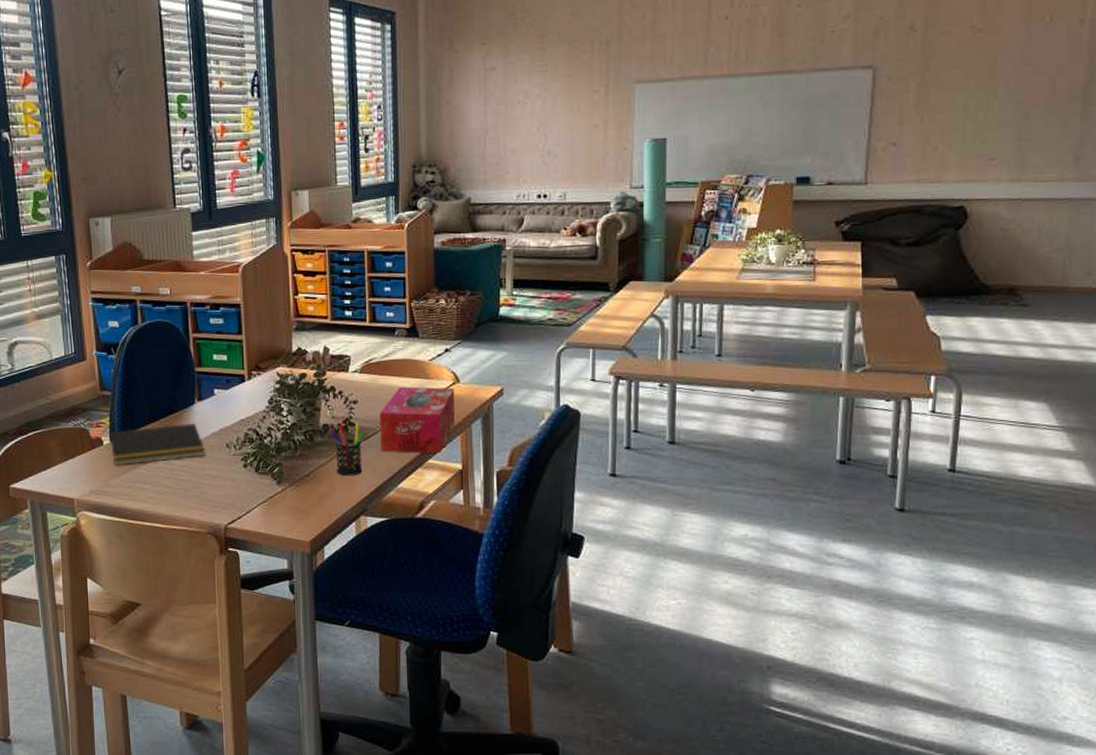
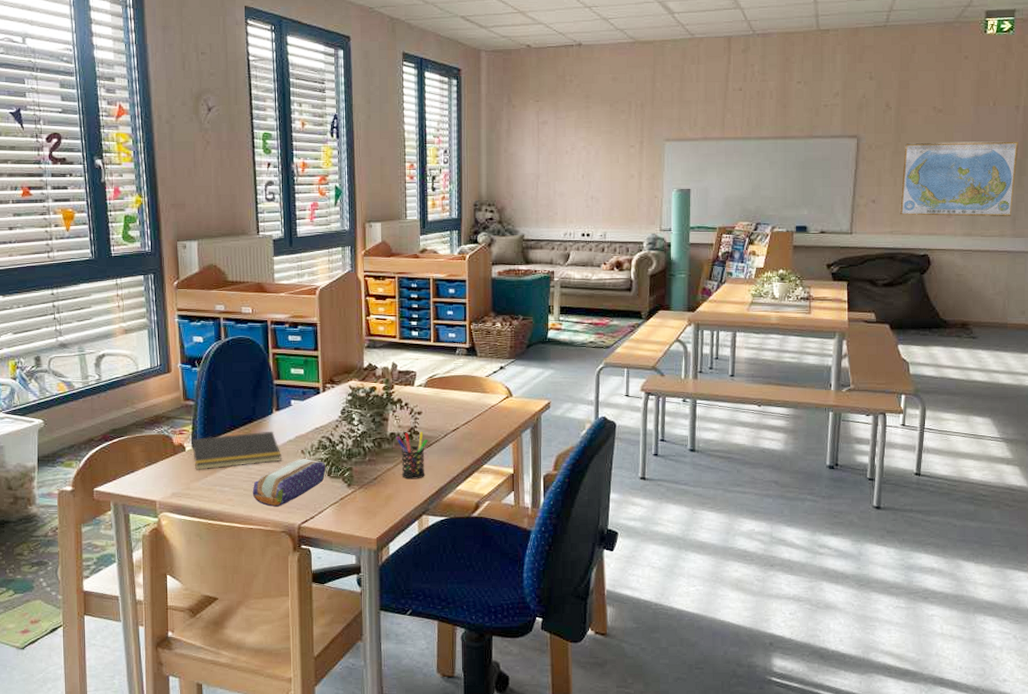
pencil case: none [174,452,253,506] -> present [252,458,326,507]
tissue box: present [379,386,455,454] -> none [441,399,508,460]
world map: none [927,62,1083,160] -> present [899,141,1018,217]

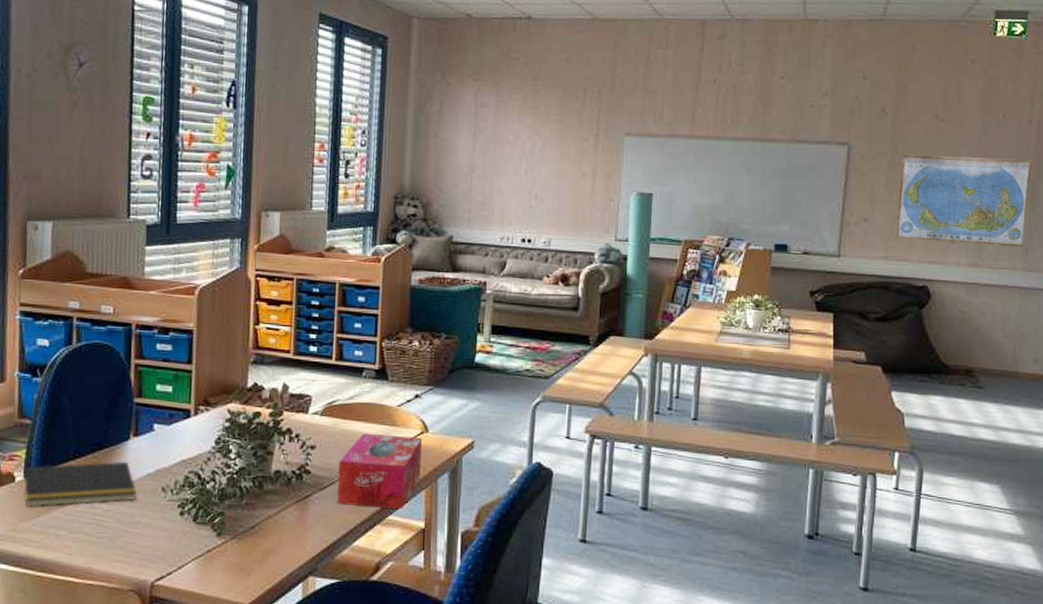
pencil case: present [252,458,326,507] -> none [95,497,192,558]
pen holder: present [396,431,428,479] -> none [282,470,322,530]
tissue box: none [441,399,508,460] -> present [337,433,423,510]

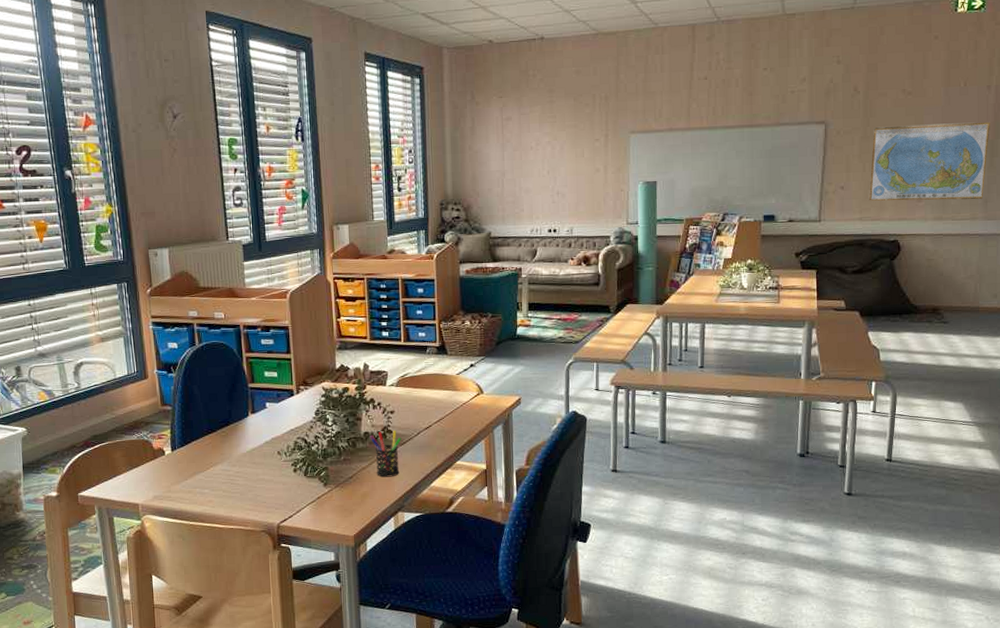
notepad: present [21,461,138,507] -> none [170,433,260,473]
pen holder: none [282,470,322,530] -> present [370,429,402,477]
tissue box: present [337,433,423,510] -> none [414,398,479,456]

